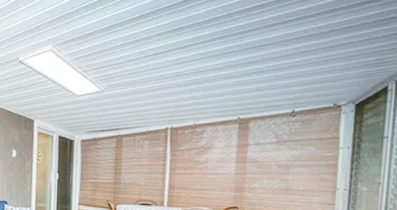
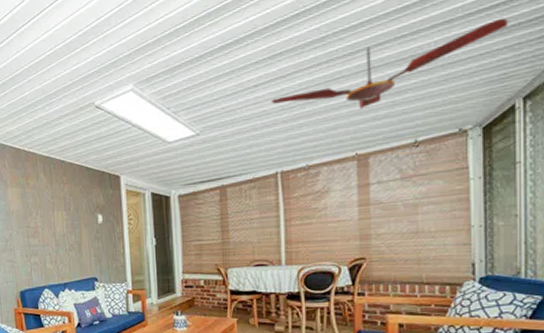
ceiling fan: none [169,10,389,80] -> present [272,17,509,109]

